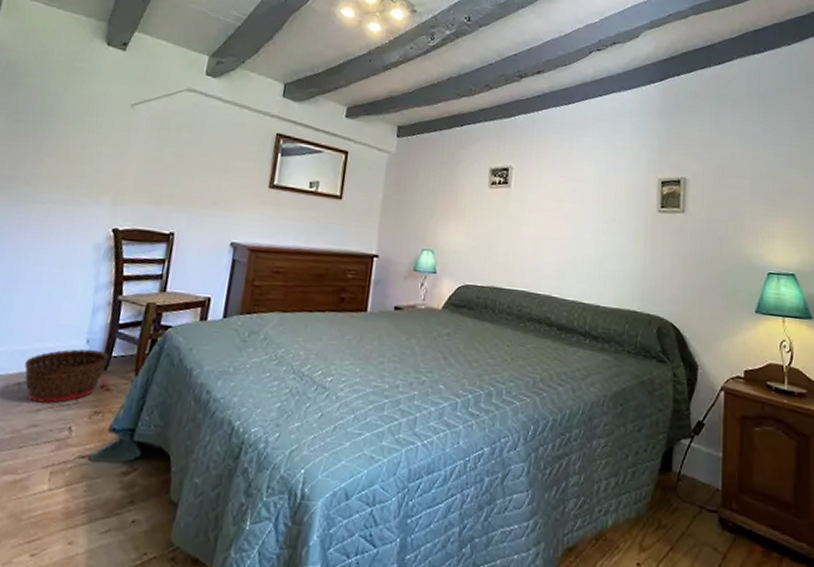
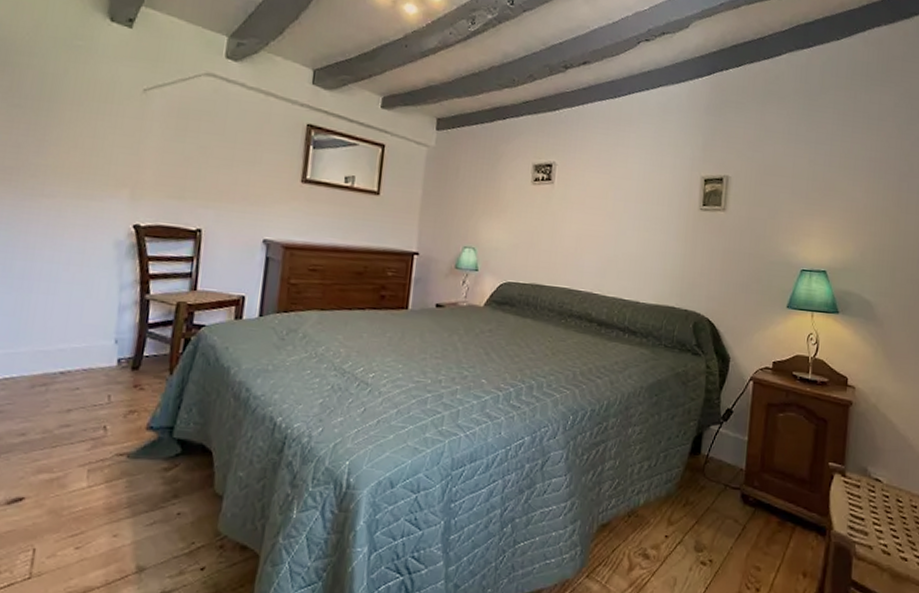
basket: present [24,349,110,404] -> none [49,348,142,404]

